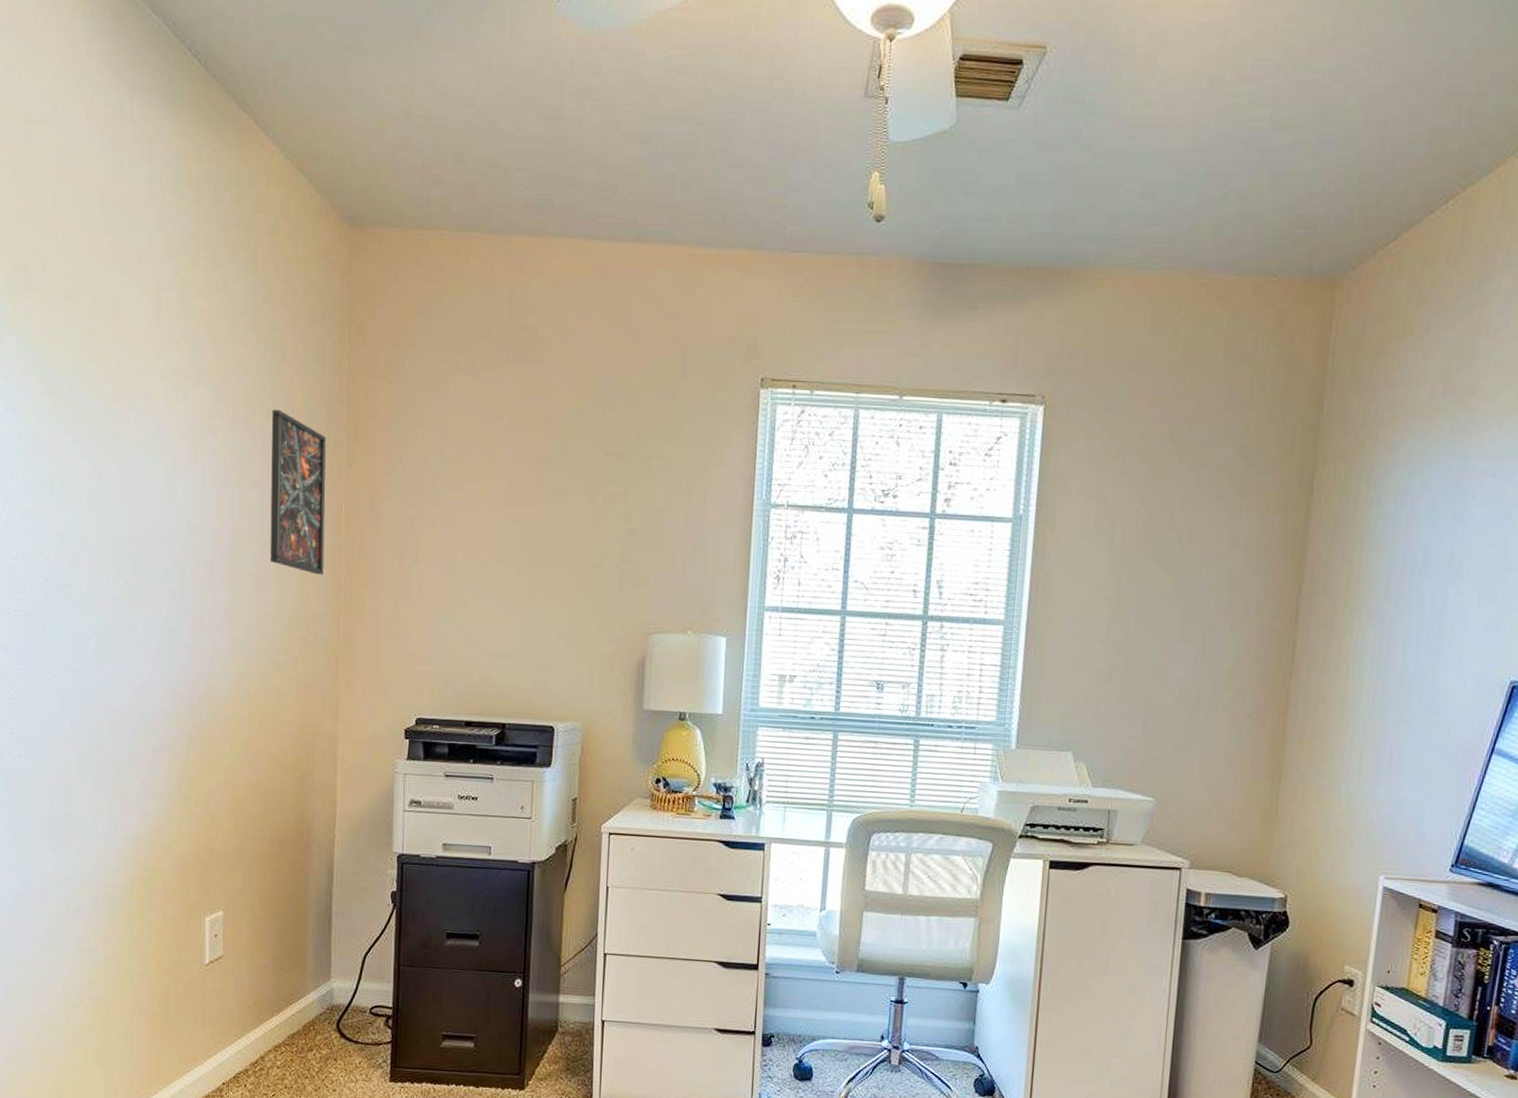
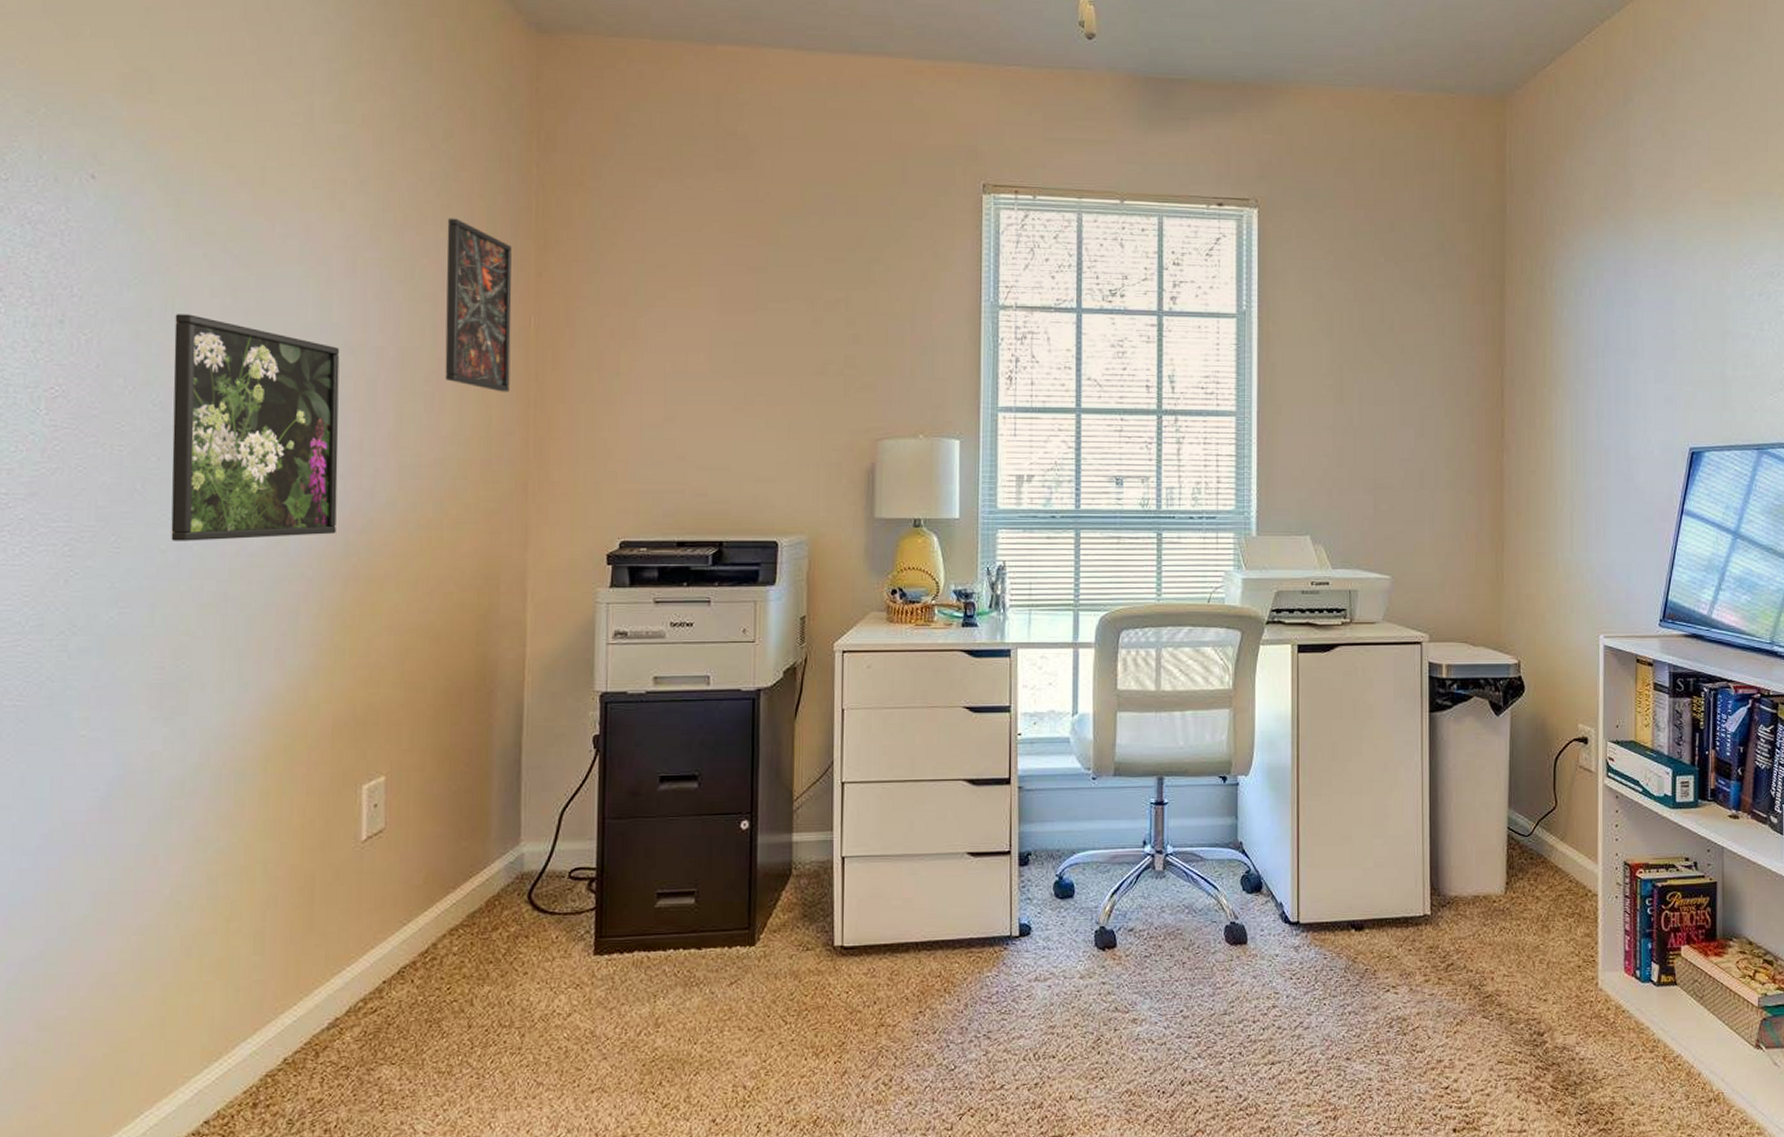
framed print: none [53,495,184,698] -> present [171,314,340,541]

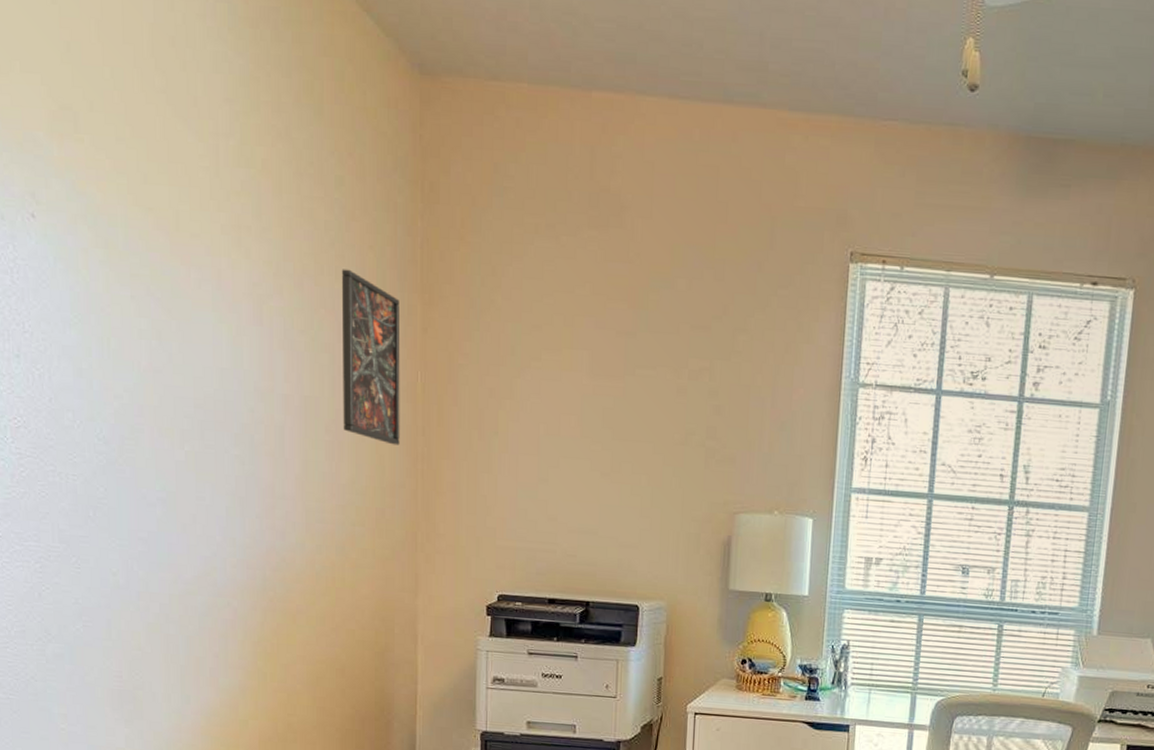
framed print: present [171,314,340,541] -> none [111,354,255,569]

